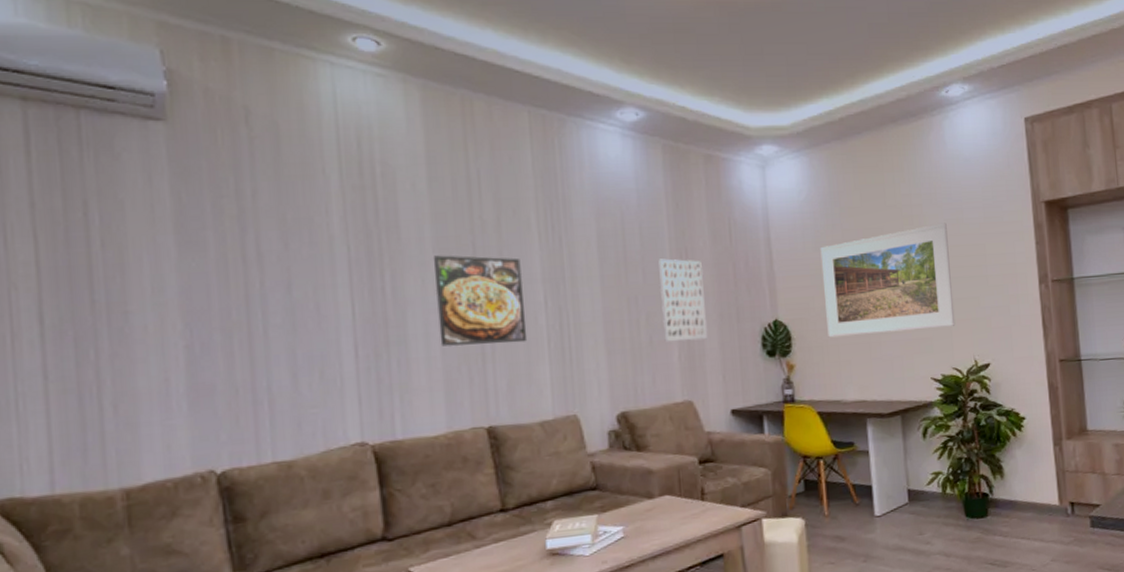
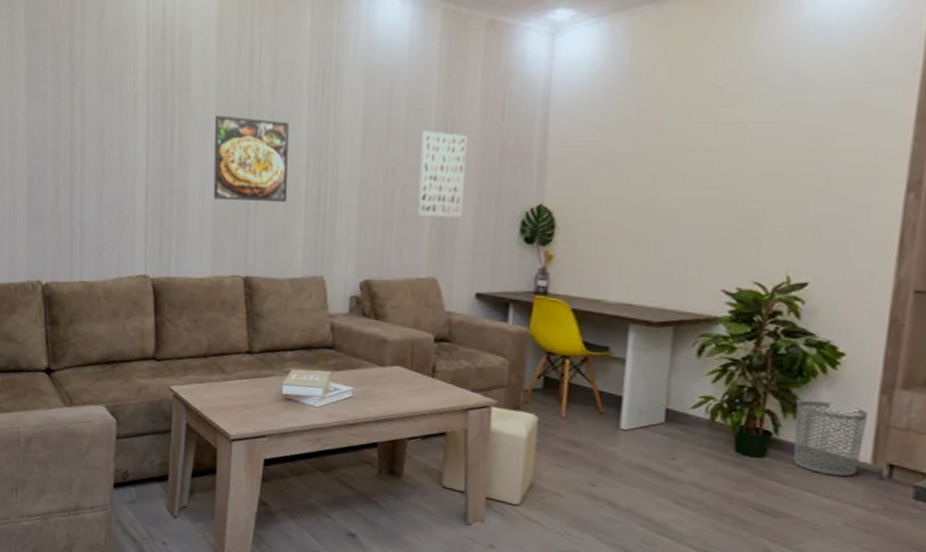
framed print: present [820,223,956,338] -> none [599,107,782,233]
waste bin: none [1001,459,1051,522] -> present [793,400,868,477]

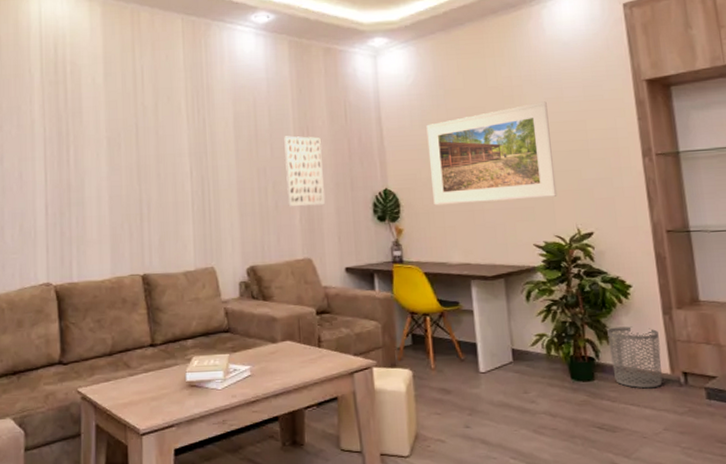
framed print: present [213,115,289,203] -> none [107,134,176,207]
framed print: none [599,107,782,233] -> present [426,101,557,206]

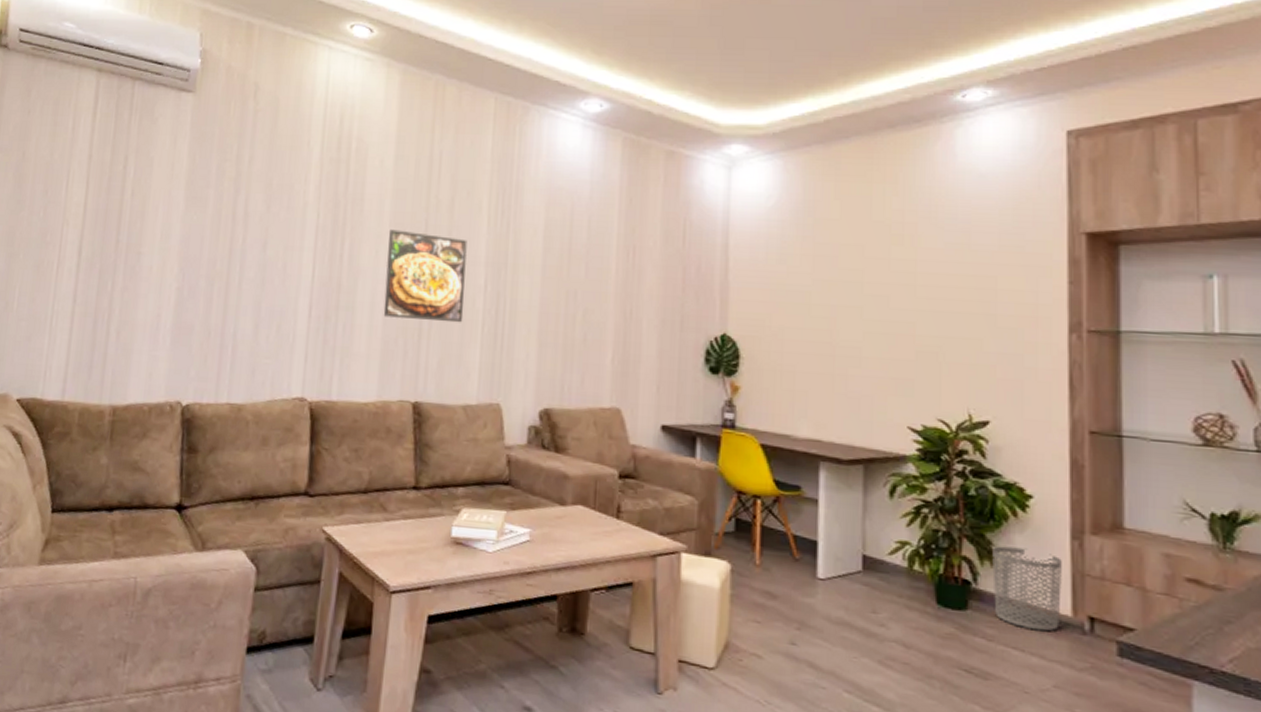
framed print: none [107,134,176,207] -> present [383,229,467,323]
wall art: present [284,136,326,207] -> none [599,254,649,345]
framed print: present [426,101,557,206] -> none [783,246,948,370]

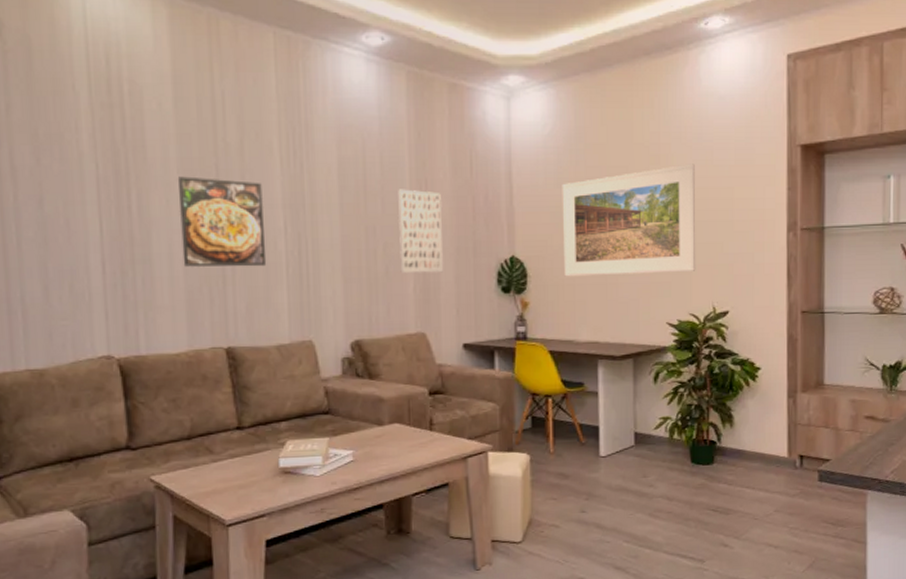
wall art: none [599,254,649,345] -> present [398,189,444,274]
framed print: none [783,246,948,370] -> present [562,163,696,277]
waste bin: present [992,546,1062,632] -> none [732,409,781,472]

